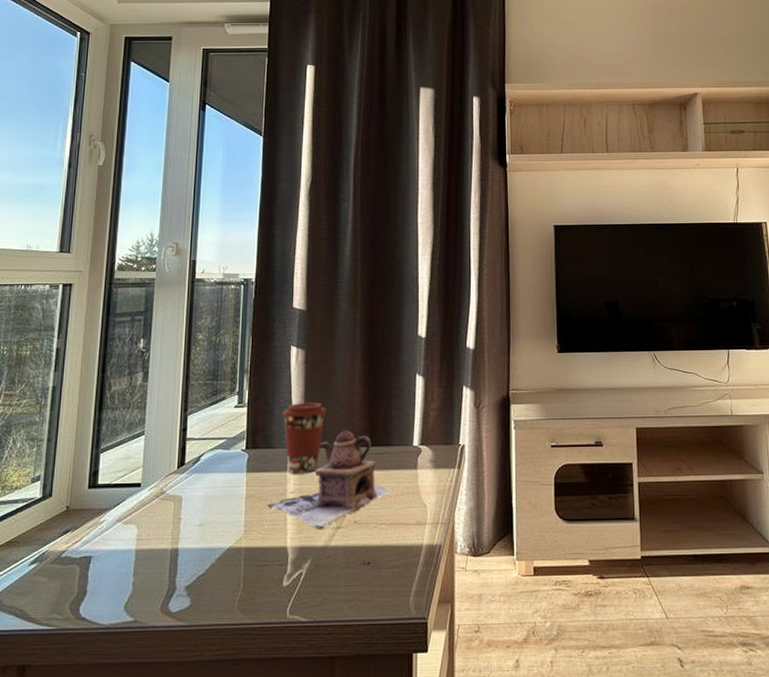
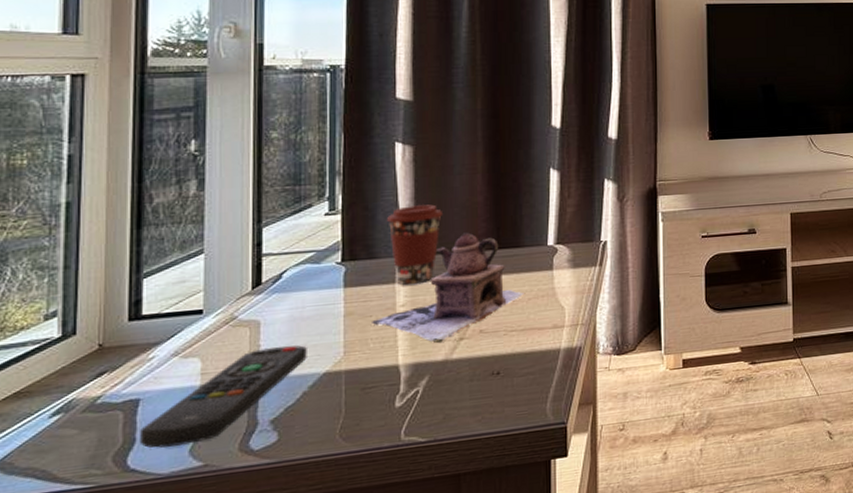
remote control: none [89,520,216,601] -> present [139,345,307,448]

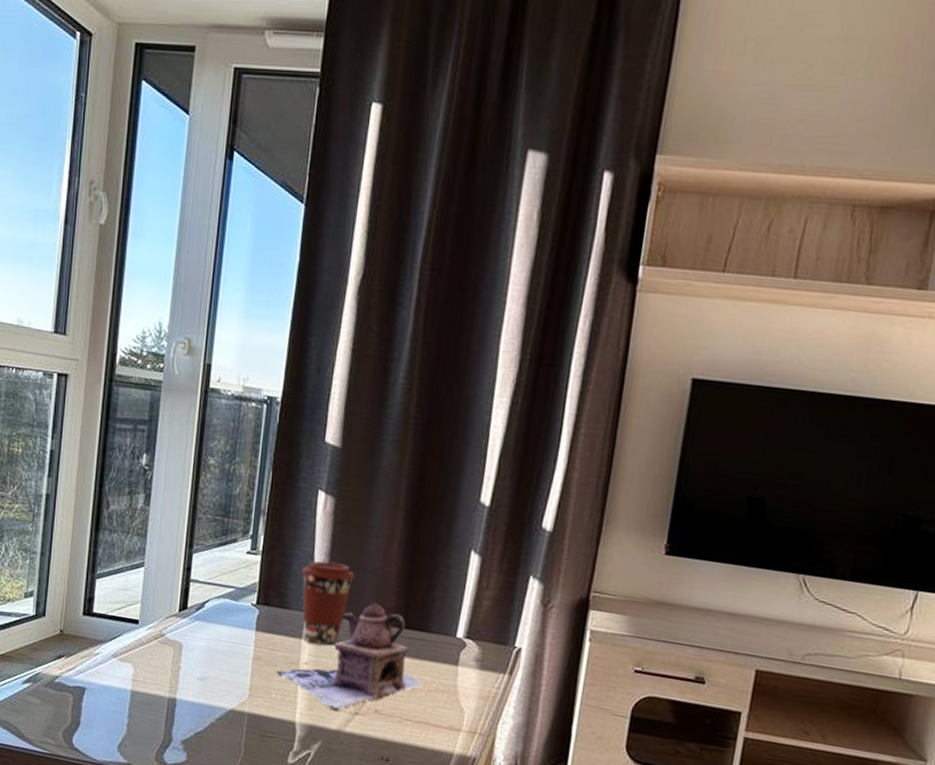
remote control: present [139,345,307,448] -> none [82,670,218,742]

